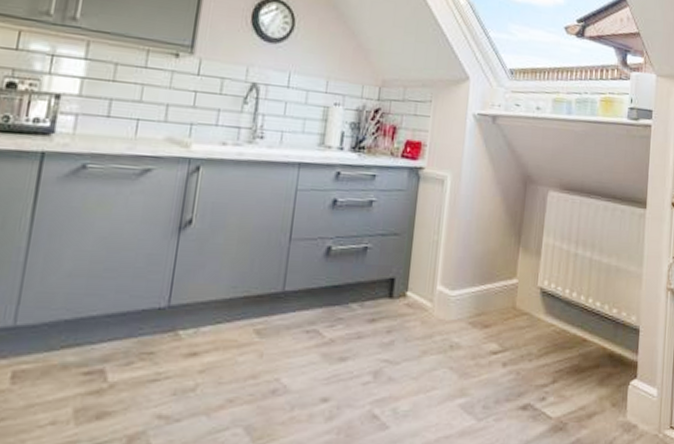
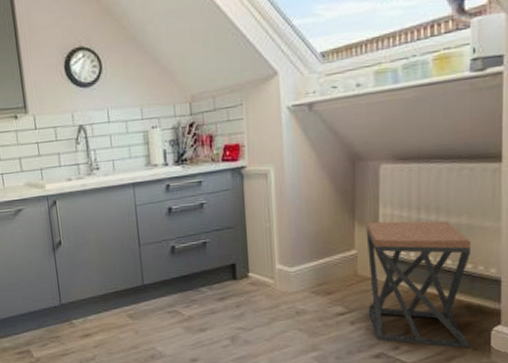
stool: none [521,250,618,404] -> present [366,221,472,349]

